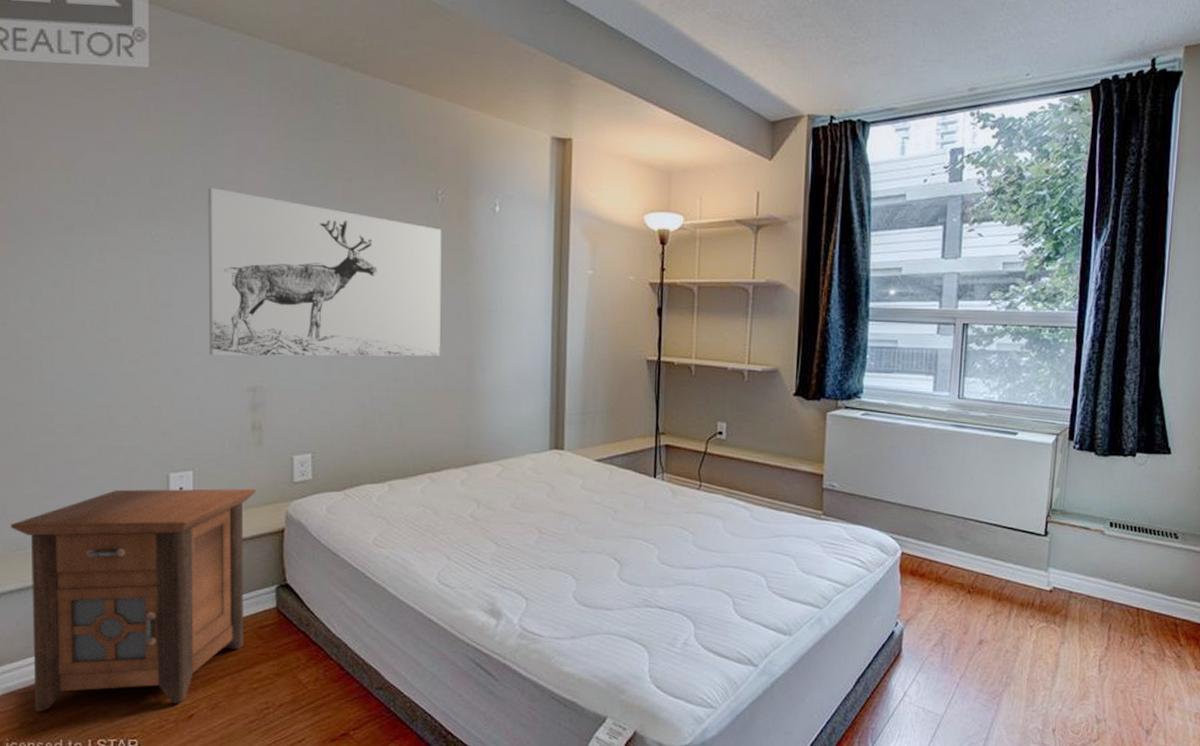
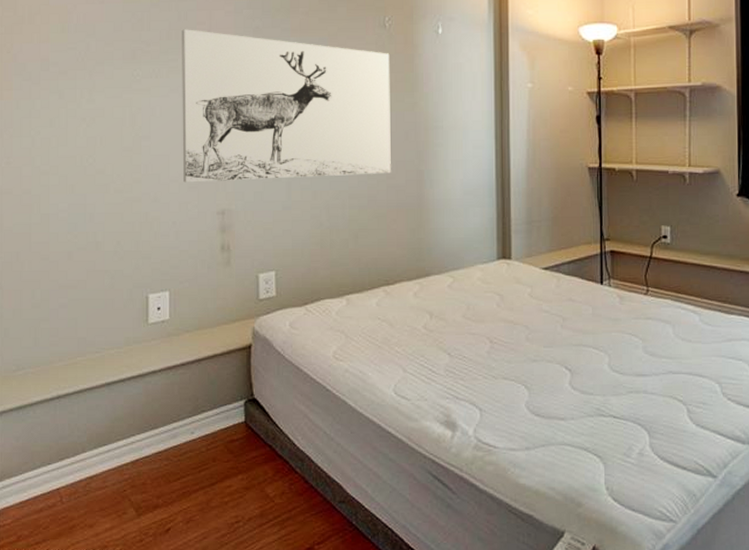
nightstand: present [11,488,257,712] -> none [12,306,226,526]

